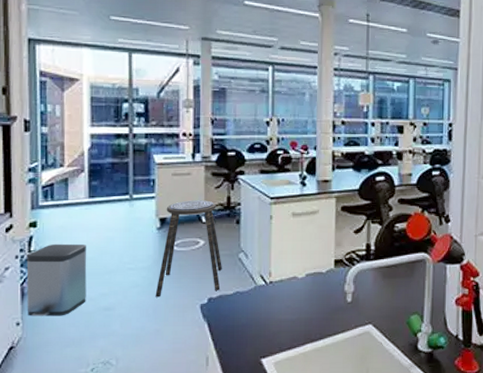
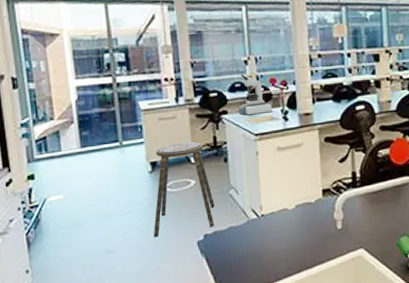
pedal bin: present [26,243,87,316] -> none [28,192,89,264]
microscope: none [255,135,291,178] -> present [238,74,273,116]

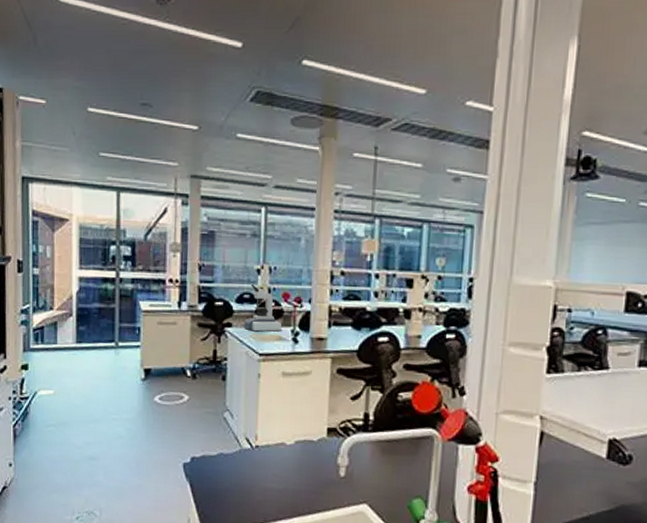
stool: present [153,141,215,238] -> none [138,351,206,452]

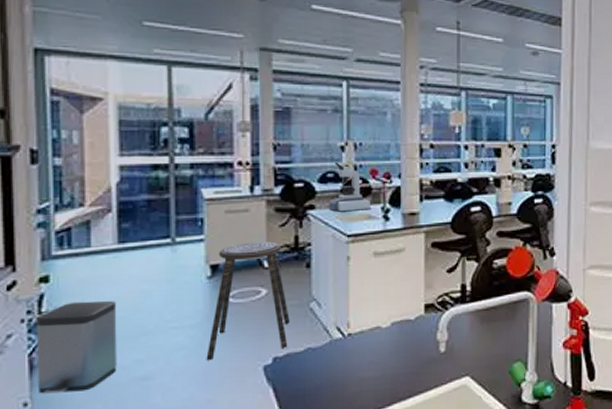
pedal bin: none [18,387,74,461] -> present [36,300,117,394]
stool: none [138,351,206,452] -> present [206,241,290,361]

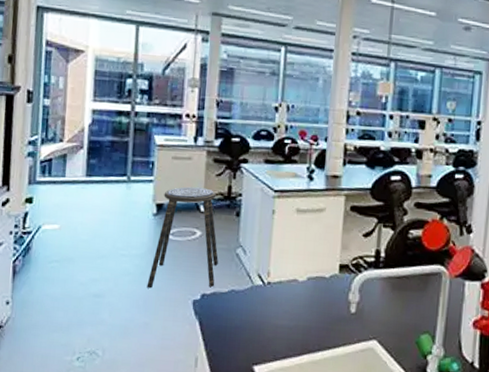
pedal bin: present [36,300,117,394] -> none [17,222,80,299]
microscope: present [329,162,372,212] -> none [260,121,298,169]

